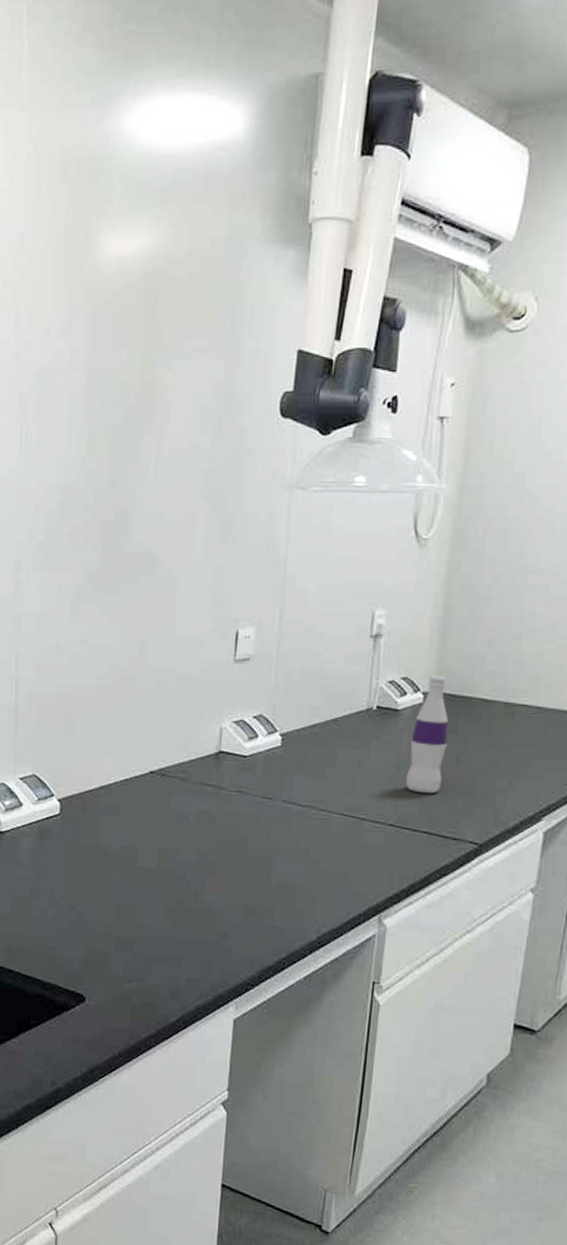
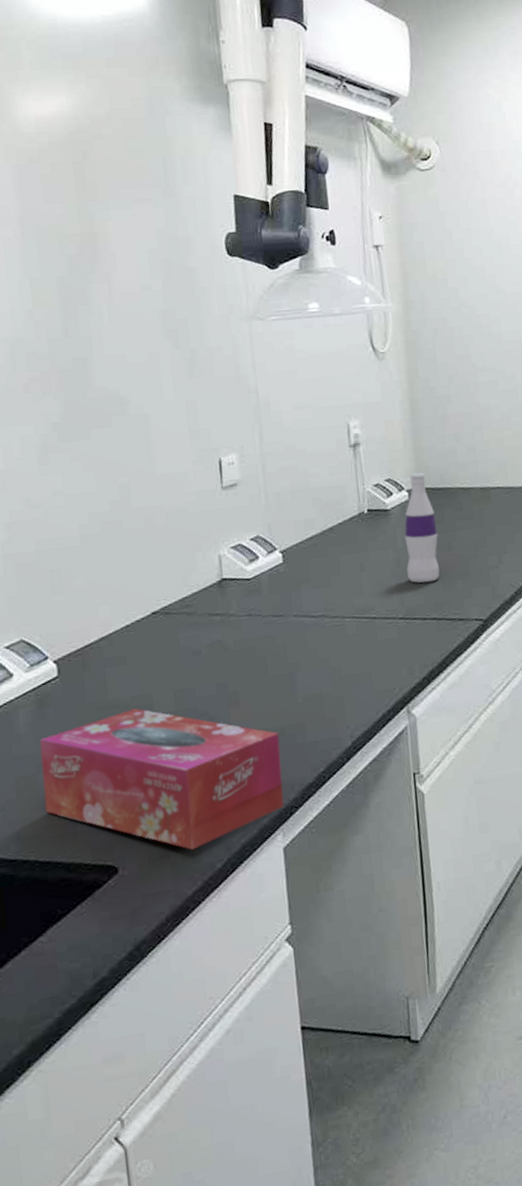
tissue box: none [33,858,248,999] -> present [39,708,284,850]

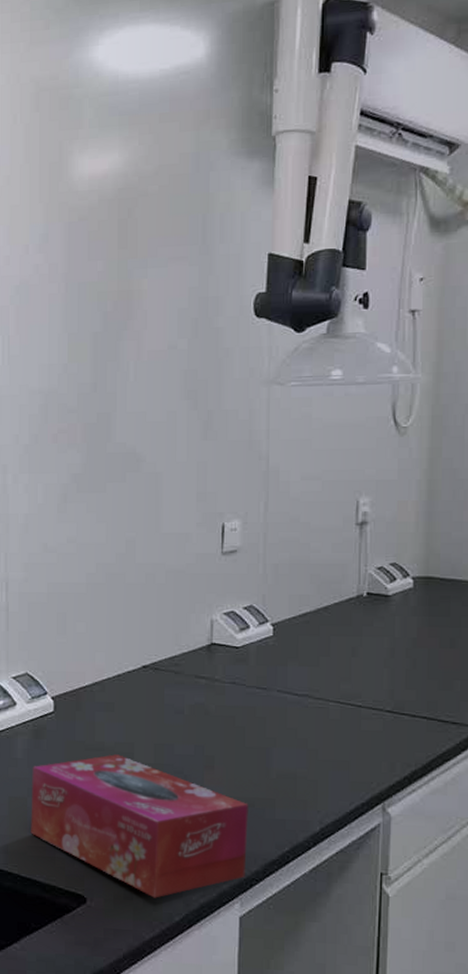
bottle: present [404,472,440,583] -> none [401,560,441,678]

